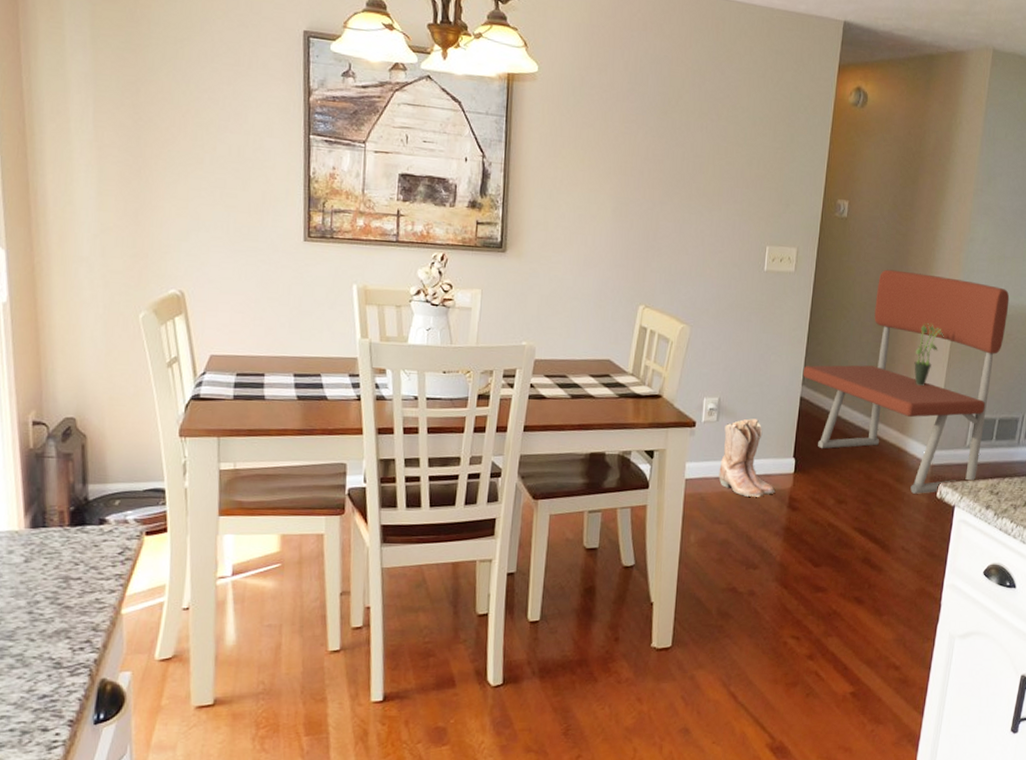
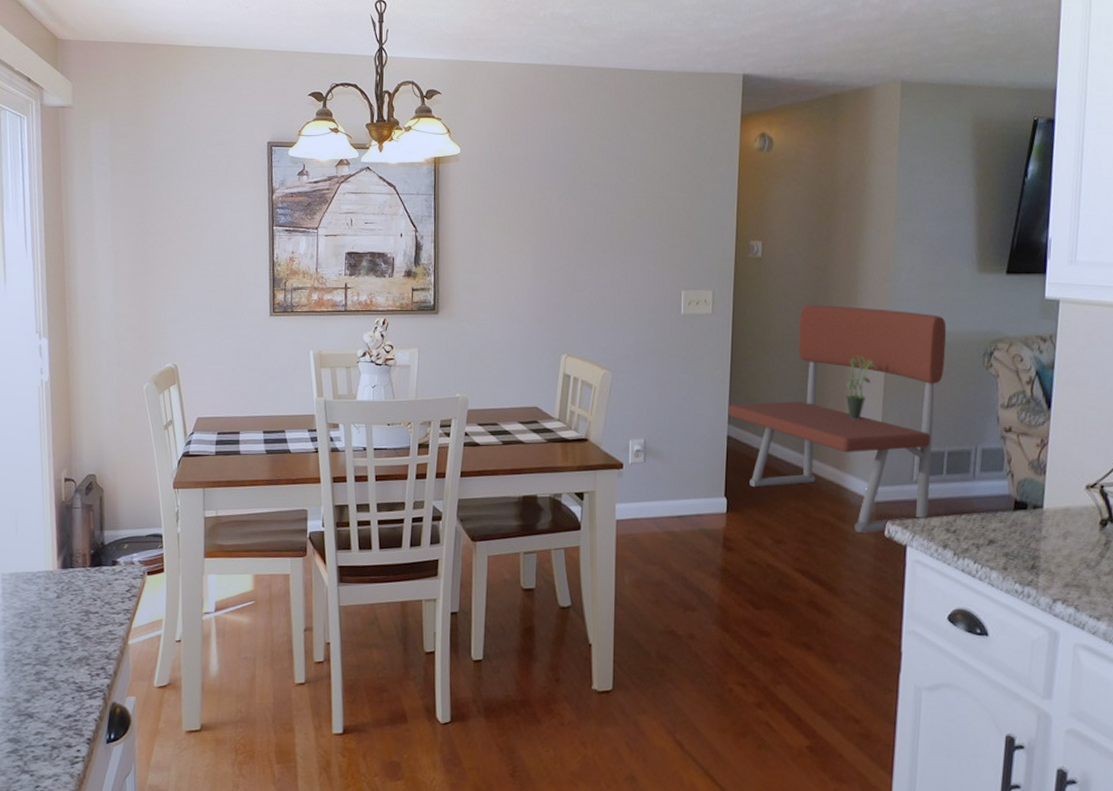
boots: present [718,418,776,497] -> none [649,459,709,538]

